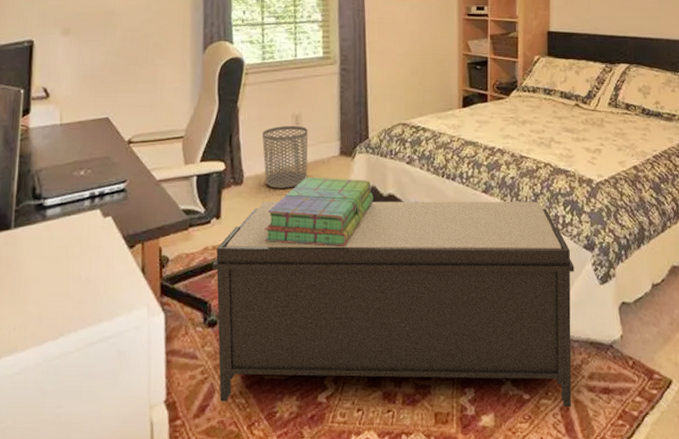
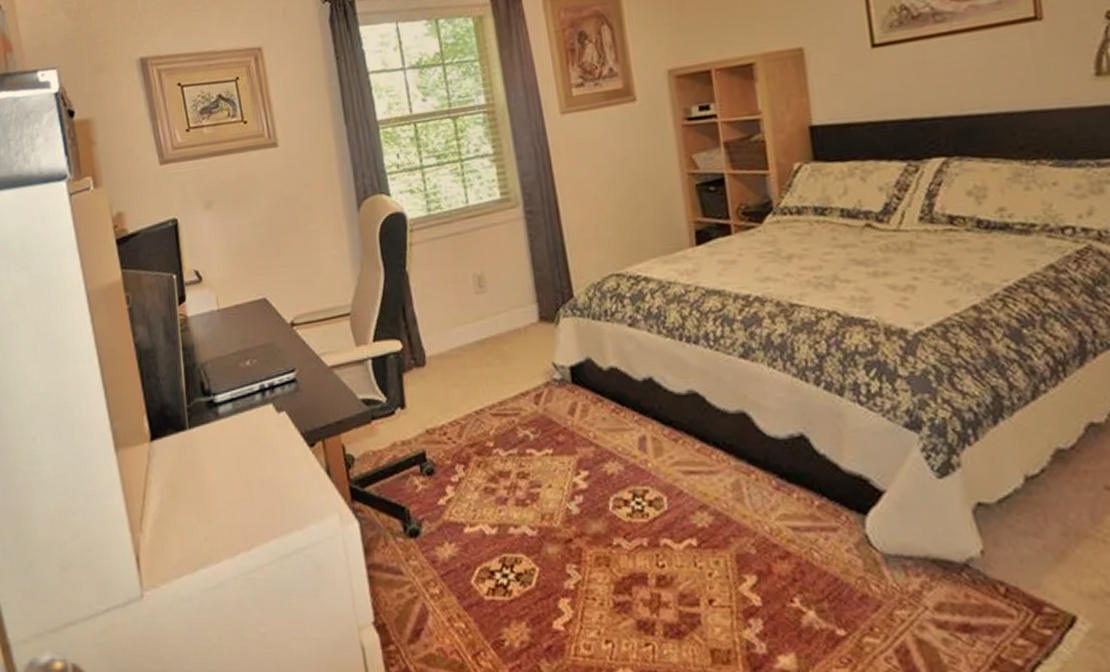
bench: present [212,201,575,408] -> none [404,366,912,650]
waste bin: present [262,125,308,188] -> none [440,288,502,368]
stack of books: present [264,177,374,247] -> none [459,350,591,437]

